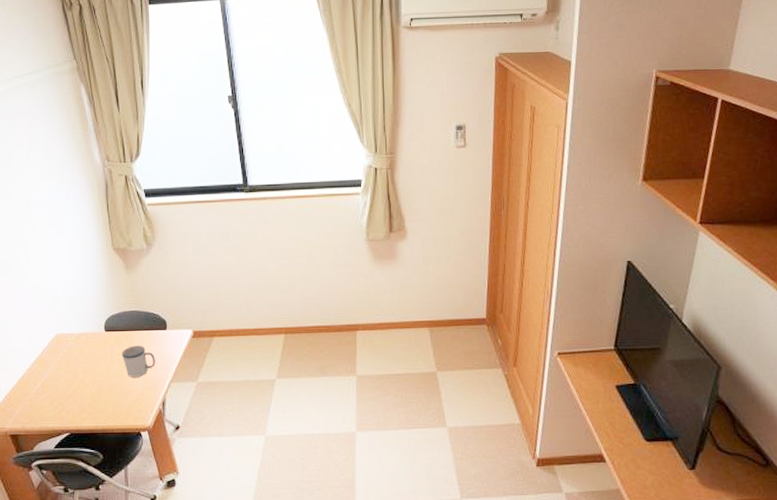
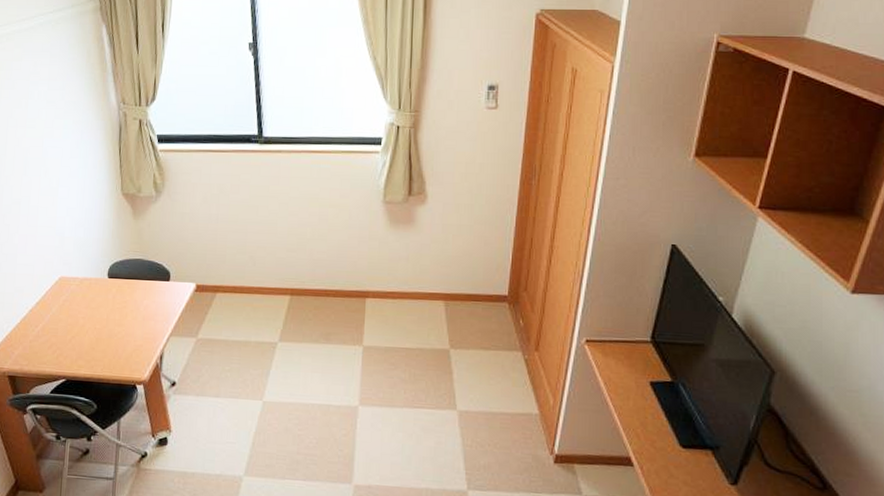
mug: present [121,345,155,377] -> none [123,295,156,328]

